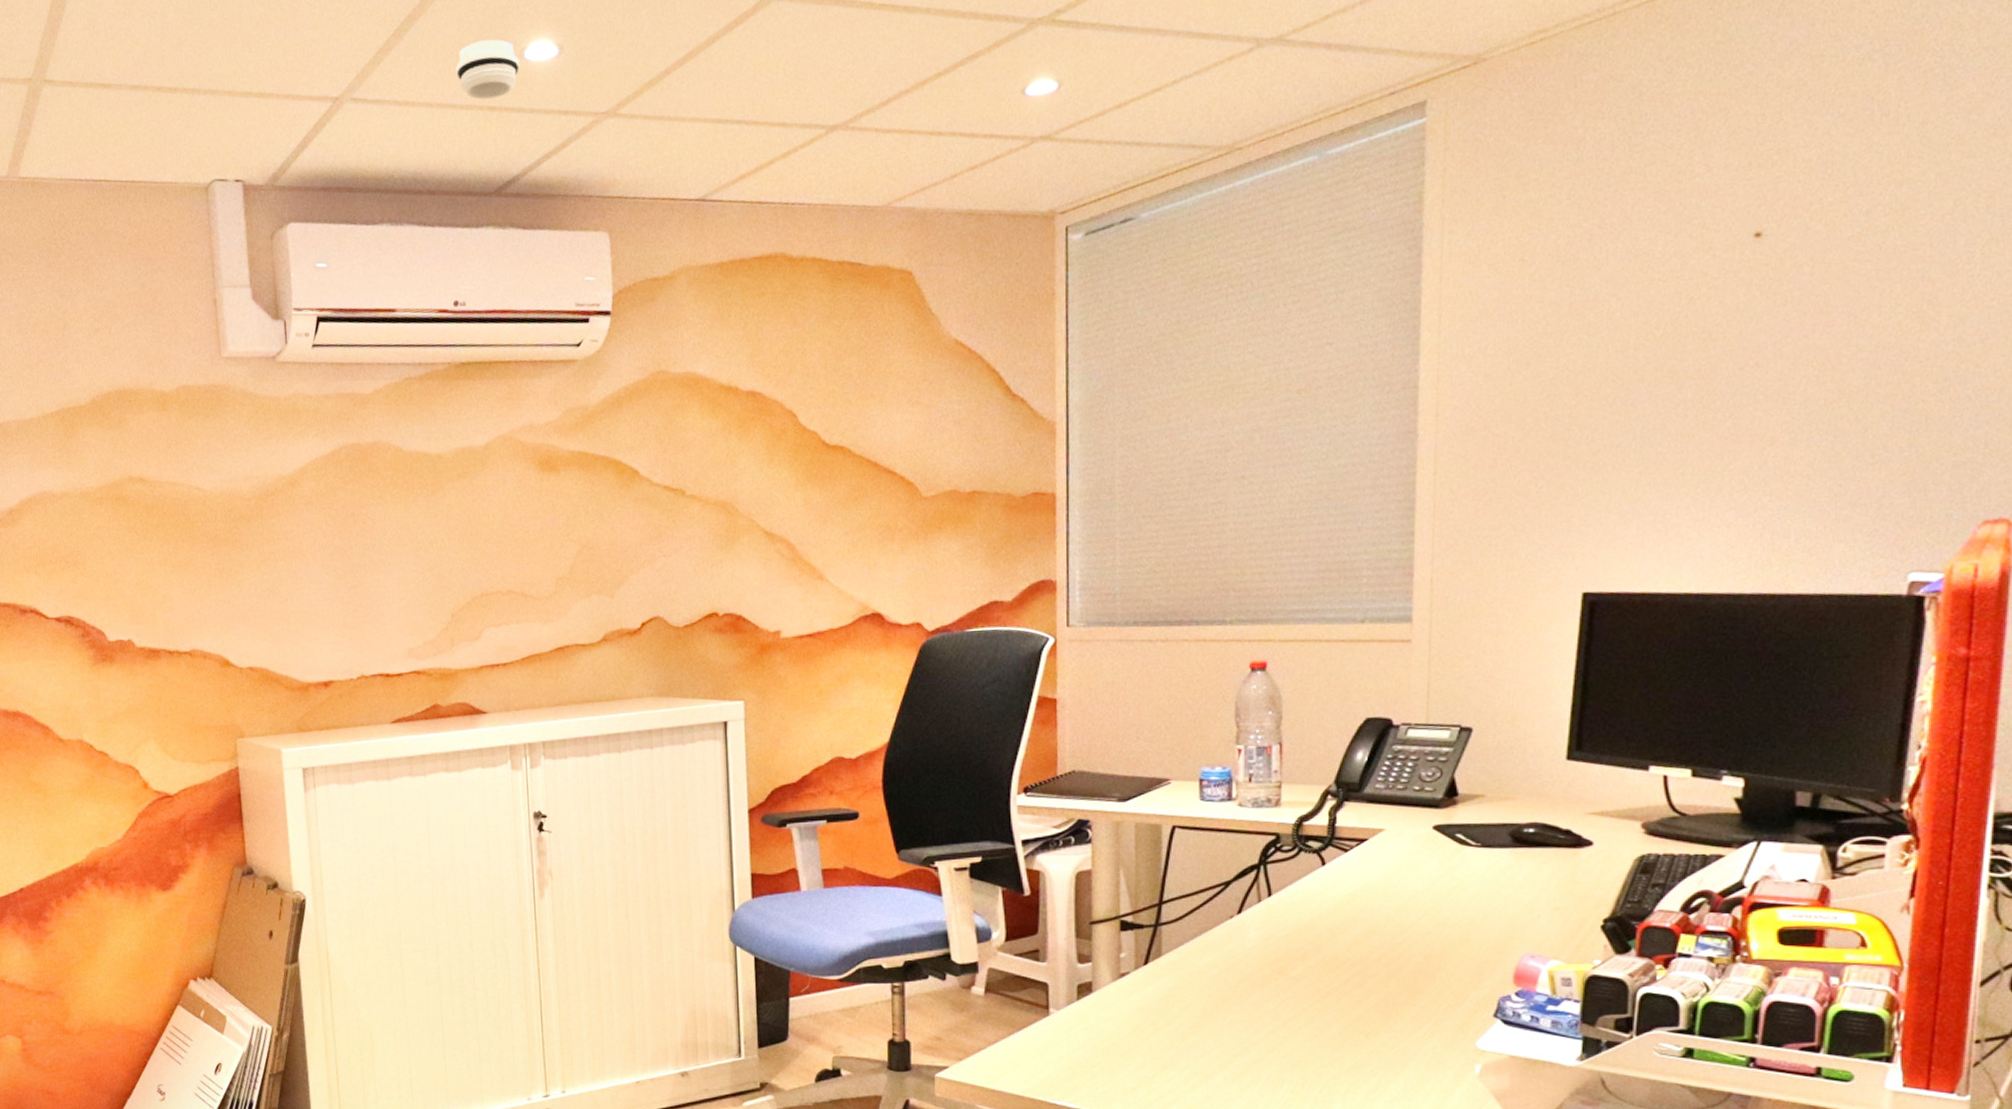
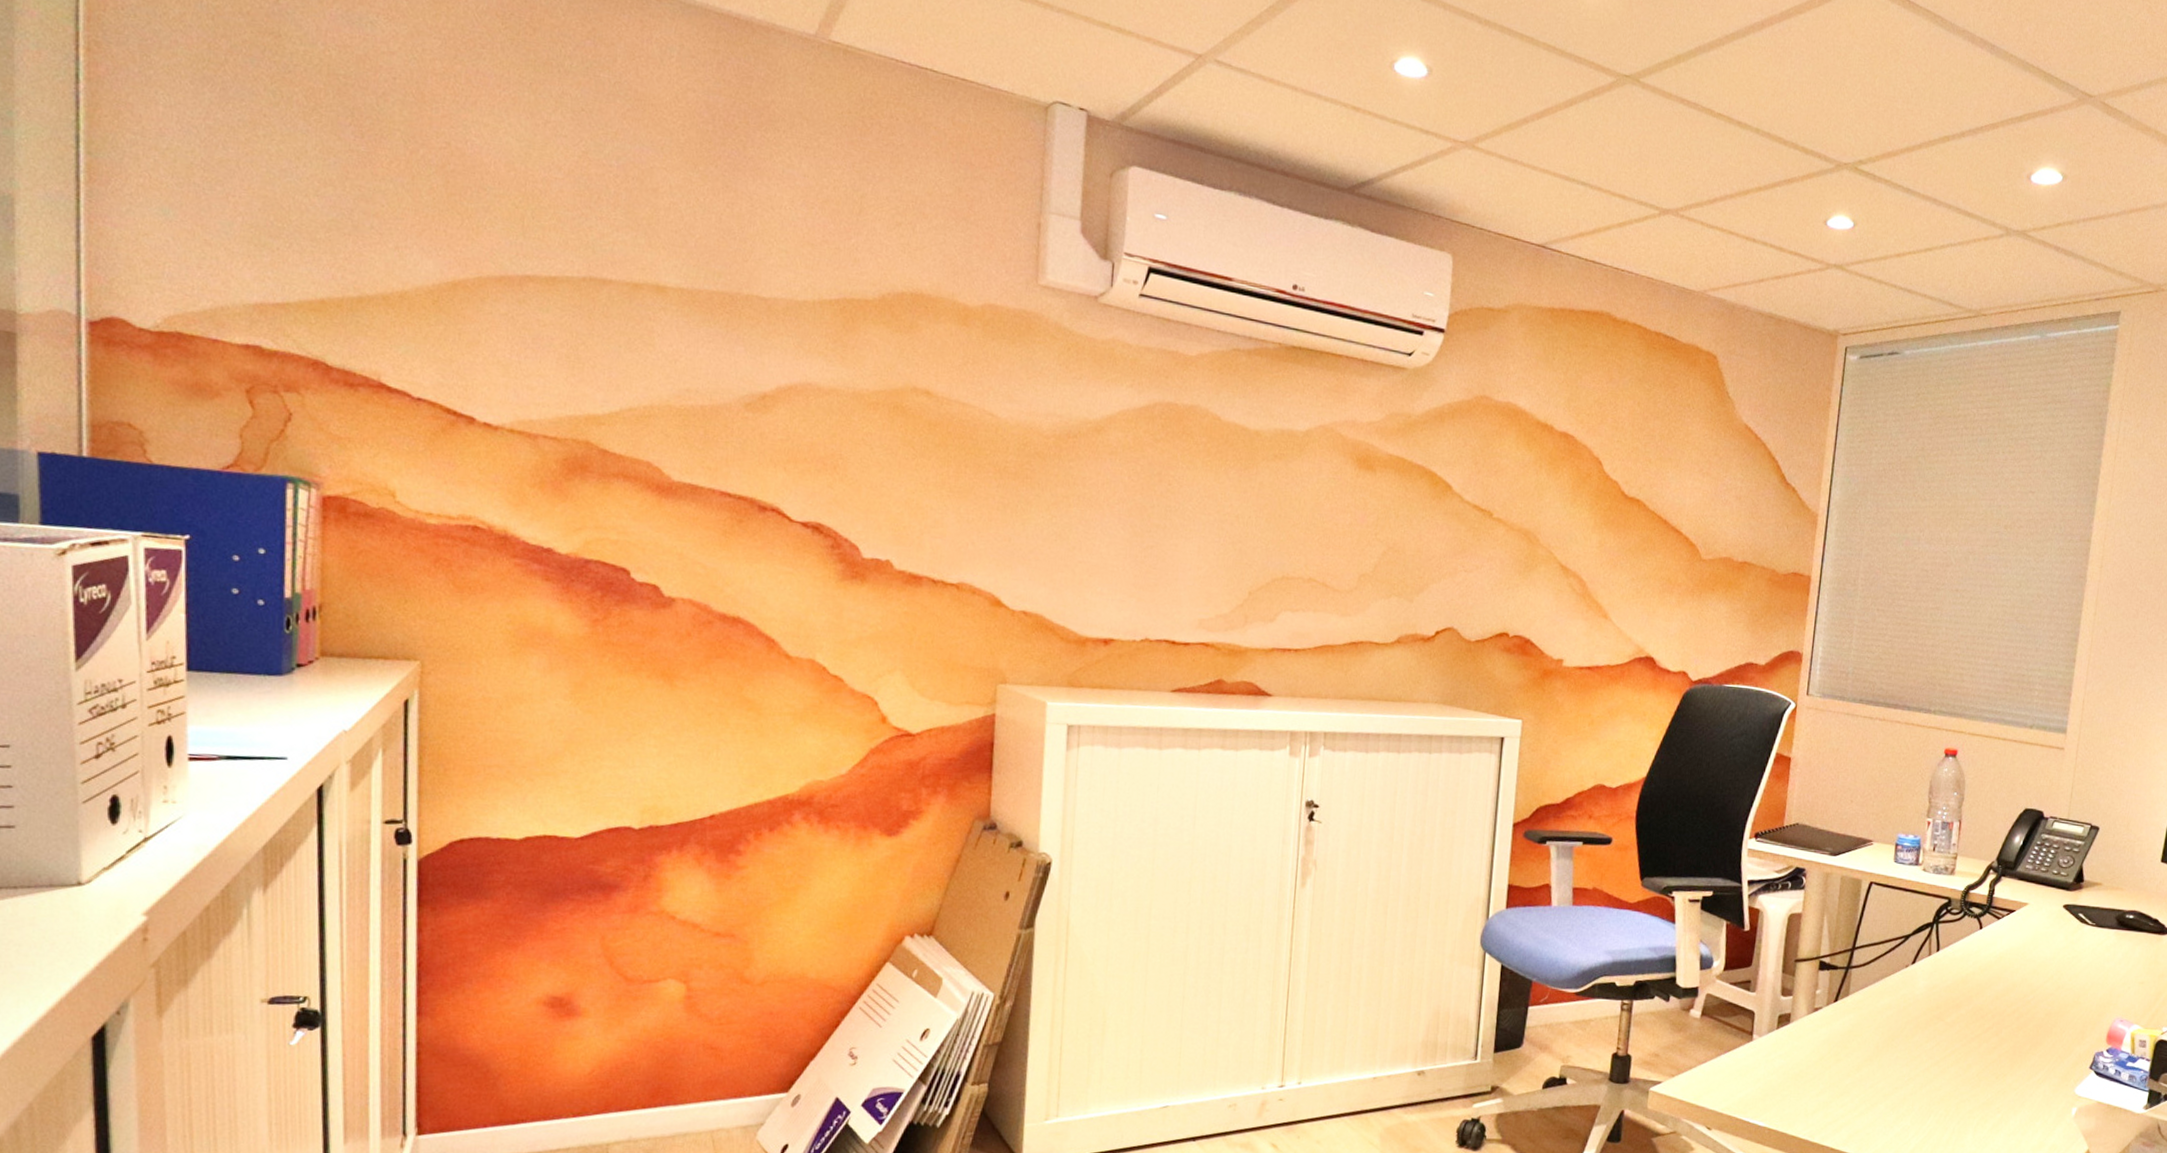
smoke detector: present [456,39,520,100] -> none [1325,41,1389,100]

